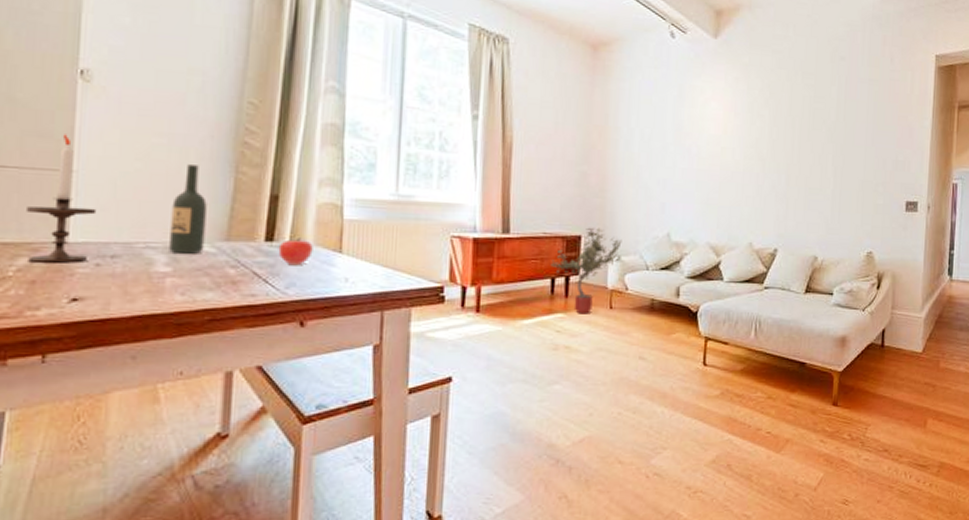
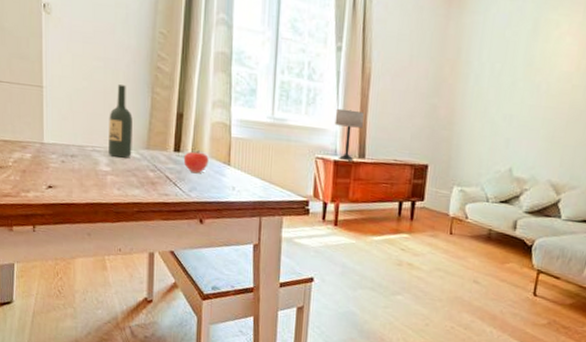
candlestick: present [27,134,97,264] -> none [17,57,60,159]
table lamp: none [473,180,506,238] -> present [334,108,364,161]
potted tree: present [550,227,622,314] -> none [399,157,466,237]

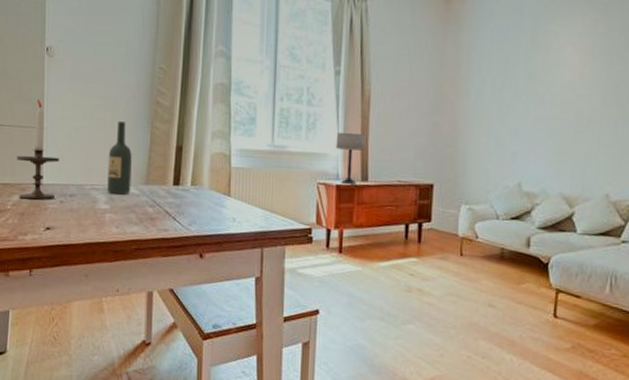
candlestick: none [17,57,60,159] -> present [17,99,60,201]
fruit: present [183,150,209,174] -> none [183,183,208,207]

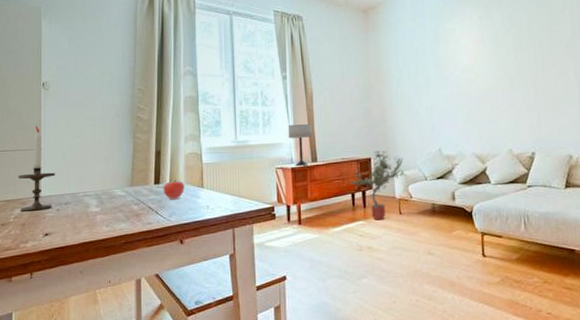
wine bottle: present [107,121,132,195] -> none [97,136,118,198]
fruit: none [183,183,208,207] -> present [163,180,185,200]
potted tree: none [405,176,473,260] -> present [350,150,404,221]

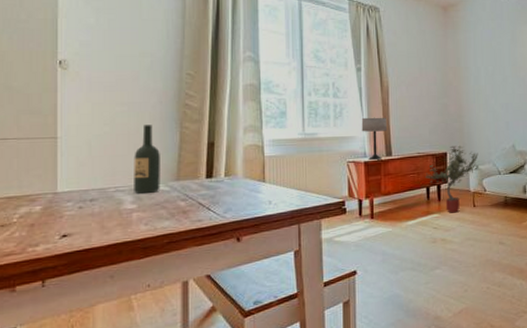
candlestick: present [18,126,56,213] -> none [25,110,78,211]
wine bottle: none [97,136,118,198] -> present [134,125,160,194]
fruit: present [163,180,185,200] -> none [216,173,243,195]

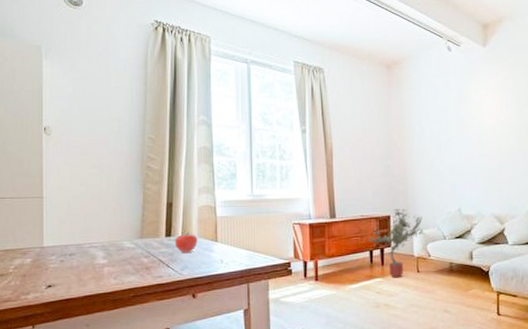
wine bottle: present [134,125,160,194] -> none [105,186,127,250]
fruit: none [216,173,243,195] -> present [174,233,198,254]
table lamp: present [361,117,387,161] -> none [306,179,331,223]

